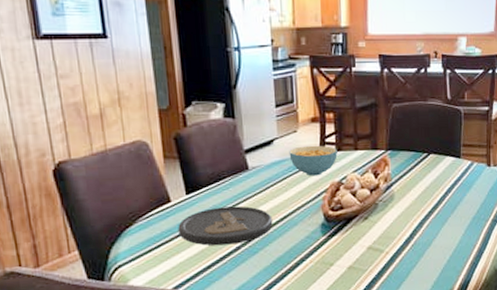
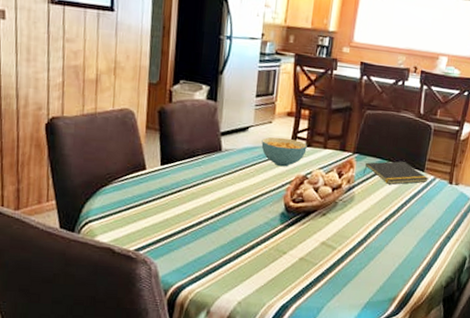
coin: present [178,206,273,246] -> none [148,181,237,219]
notepad: none [399,151,466,176] -> present [364,161,429,185]

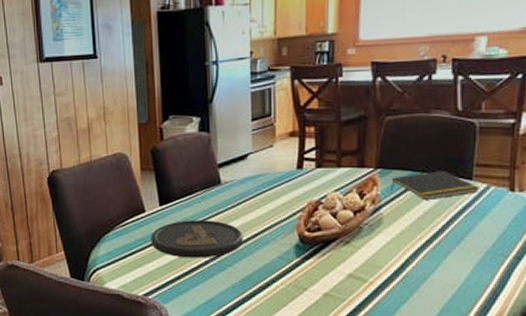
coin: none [148,181,237,219] -> present [150,220,243,258]
cereal bowl: present [261,137,307,167] -> none [264,161,317,194]

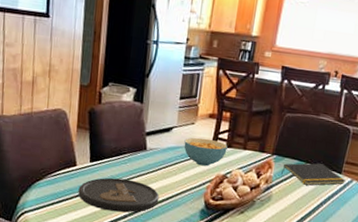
cereal bowl: none [264,161,317,194] -> present [183,137,228,167]

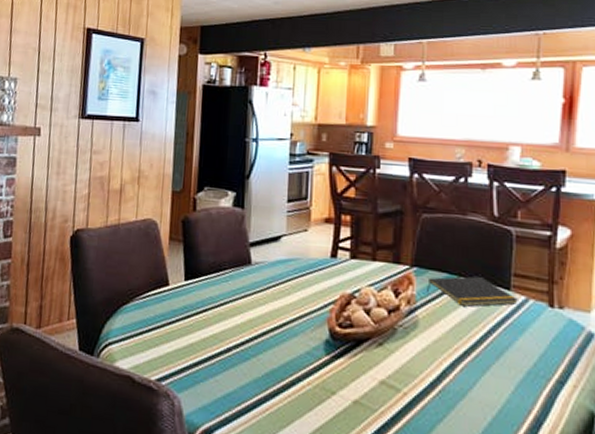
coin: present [78,177,160,213] -> none [171,299,271,345]
cereal bowl: present [183,137,228,167] -> none [296,247,352,284]

